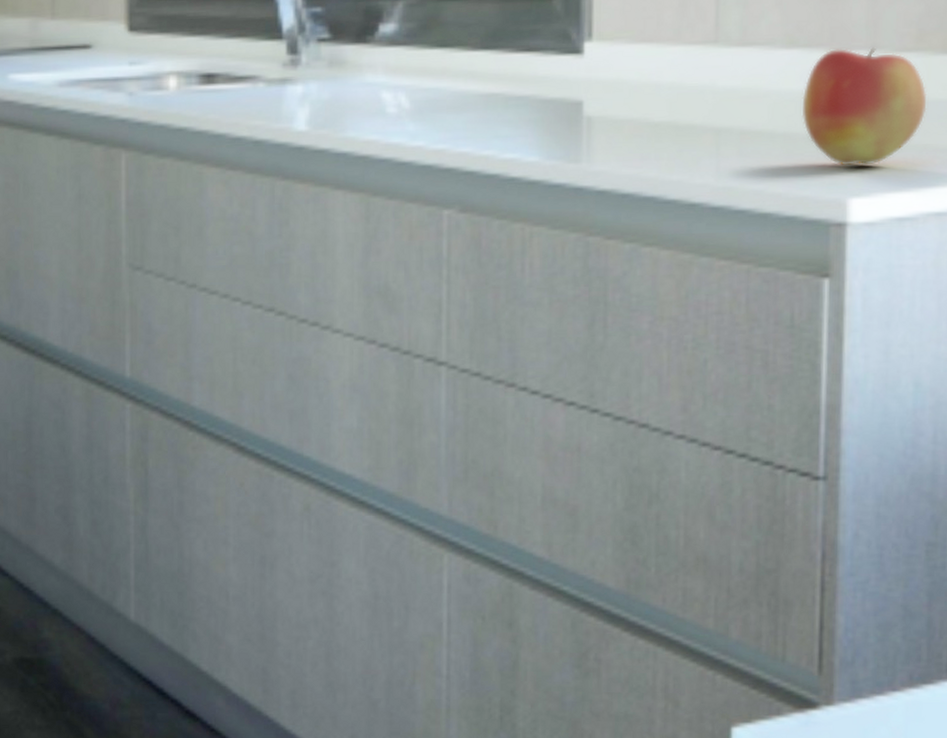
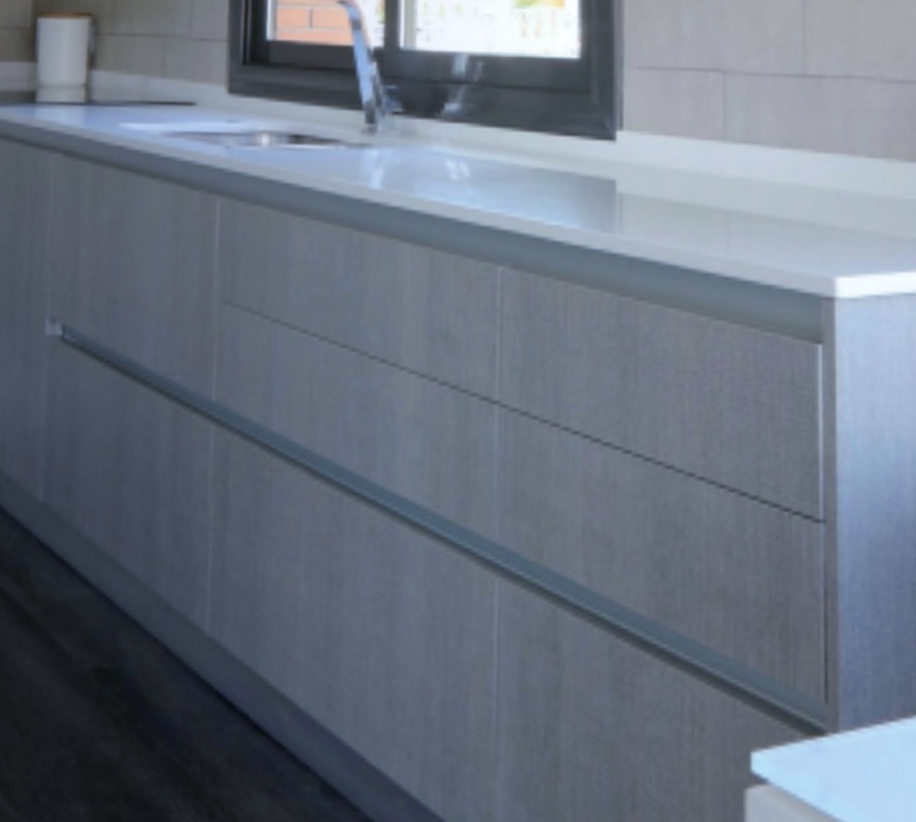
apple: present [801,47,927,166] -> none [795,151,896,250]

